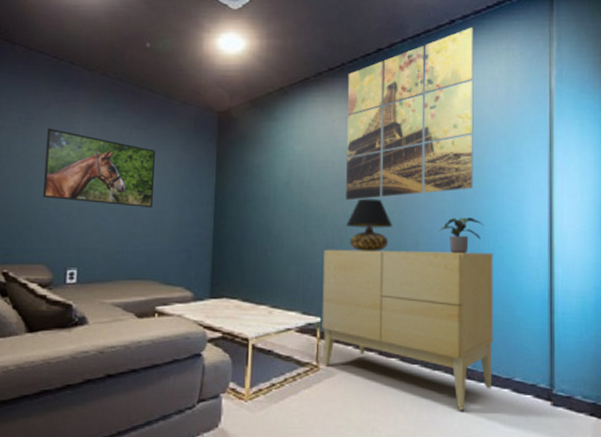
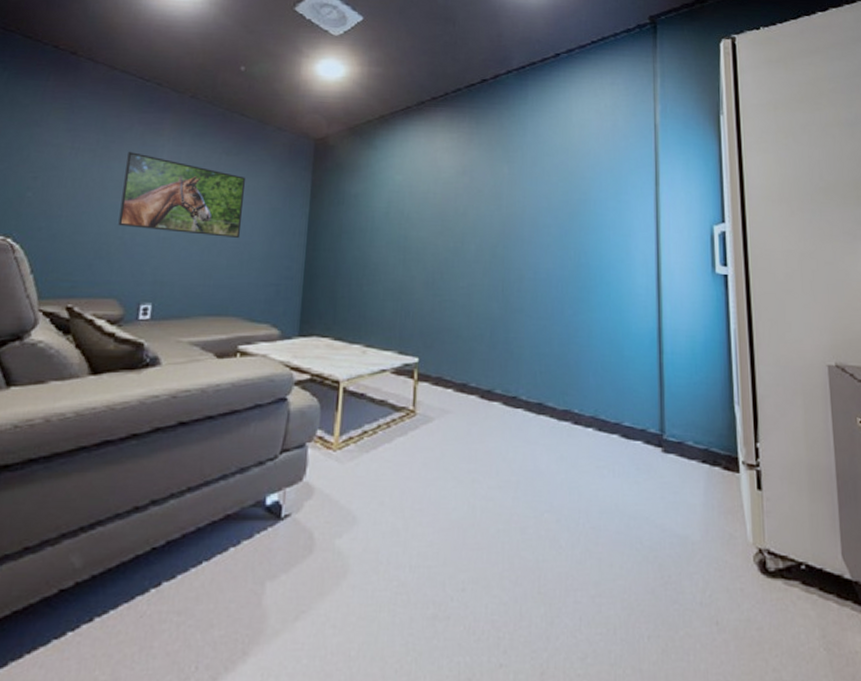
sideboard: present [321,249,493,410] -> none [419,284,601,458]
wall art: present [346,26,474,201] -> none [447,60,579,233]
table lamp: present [346,198,393,251] -> none [448,231,496,287]
potted plant: present [439,217,484,253] -> none [544,252,591,290]

